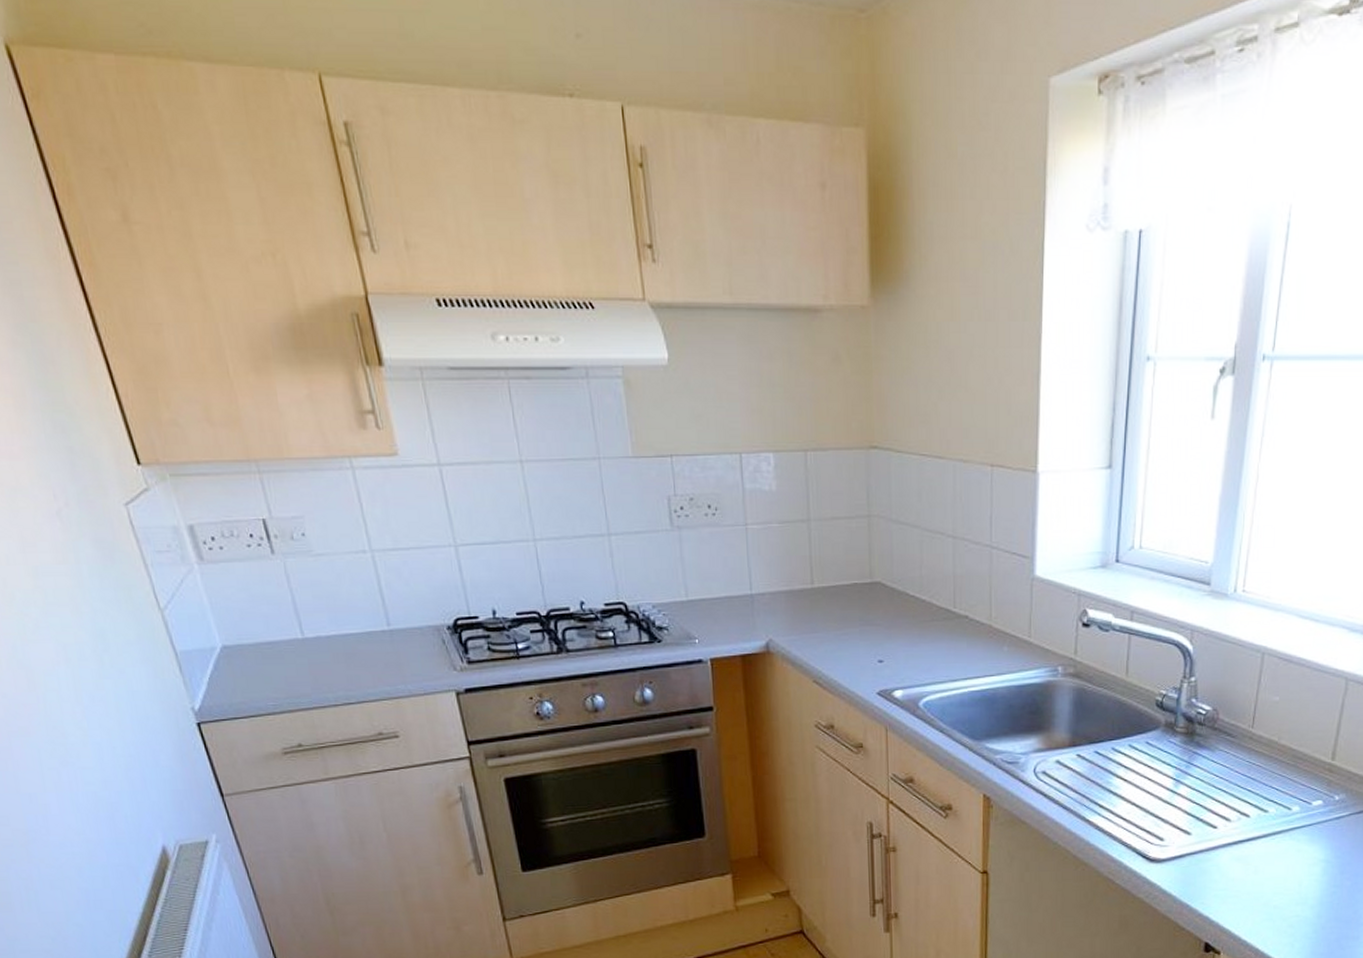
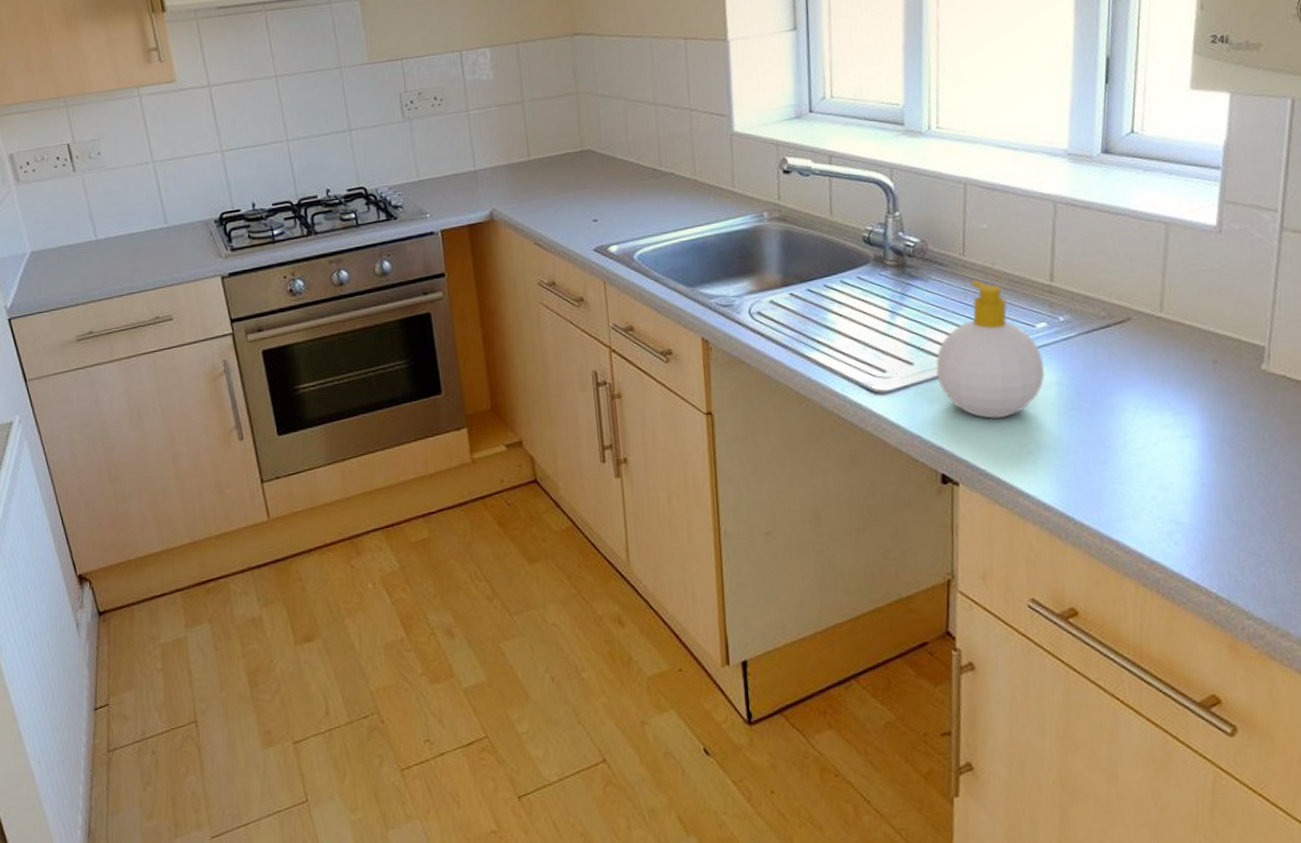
soap bottle: none [1212,754,1314,893] -> present [935,280,1045,420]

